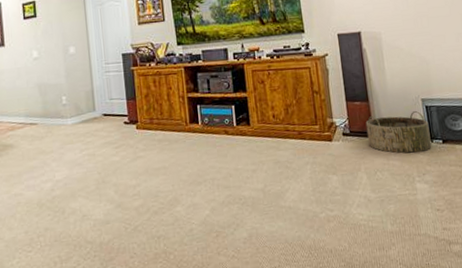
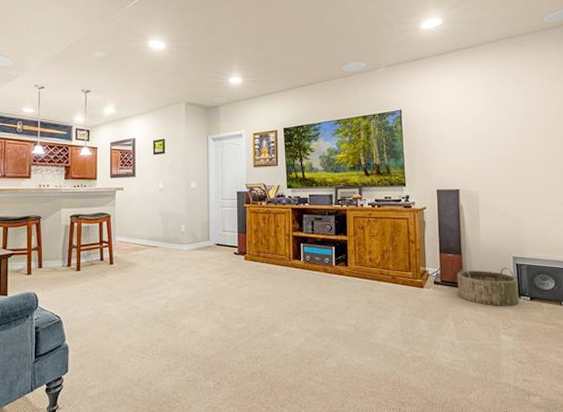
picture frame: none [228,35,260,60] -> present [334,185,363,205]

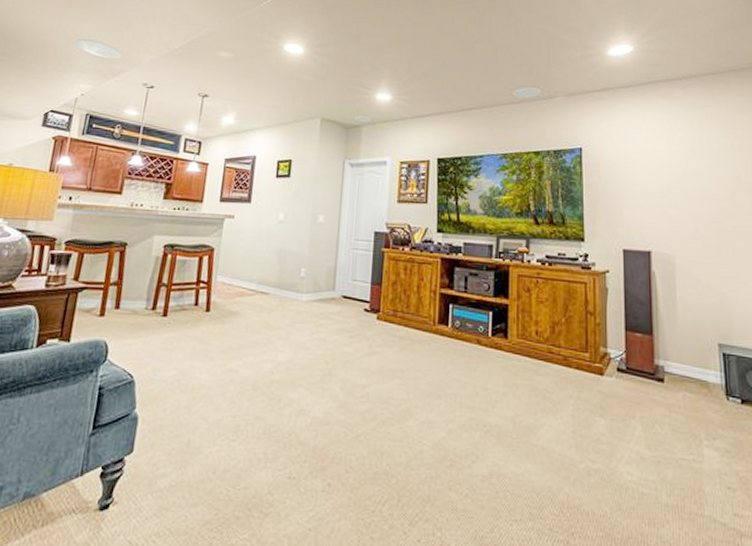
basket: present [457,267,519,306] -> none [646,354,727,409]

